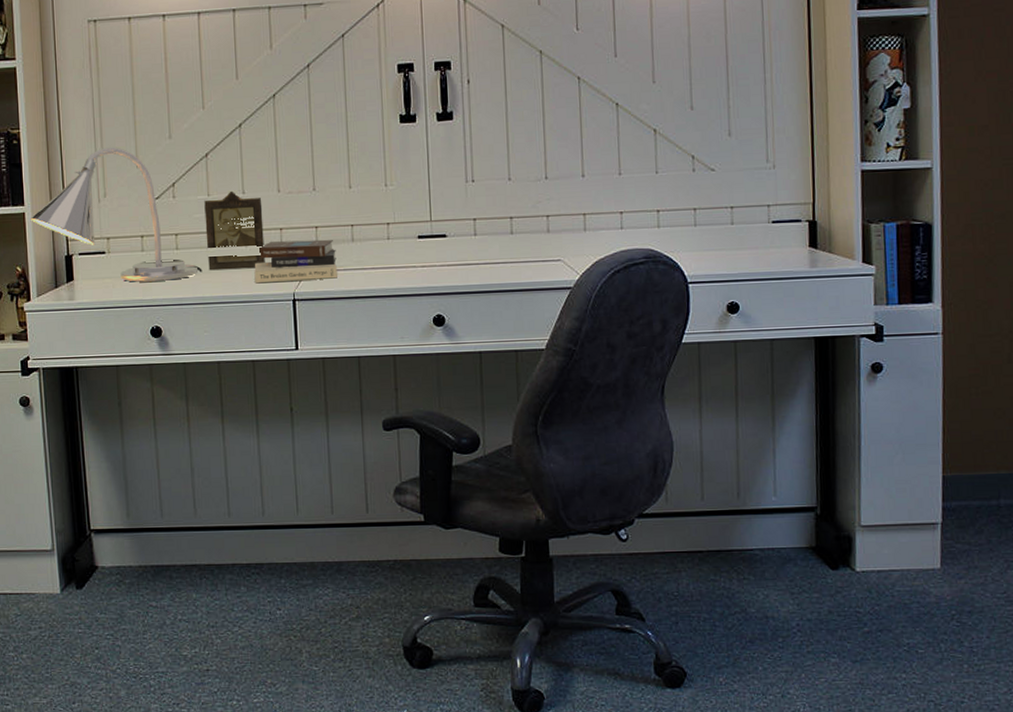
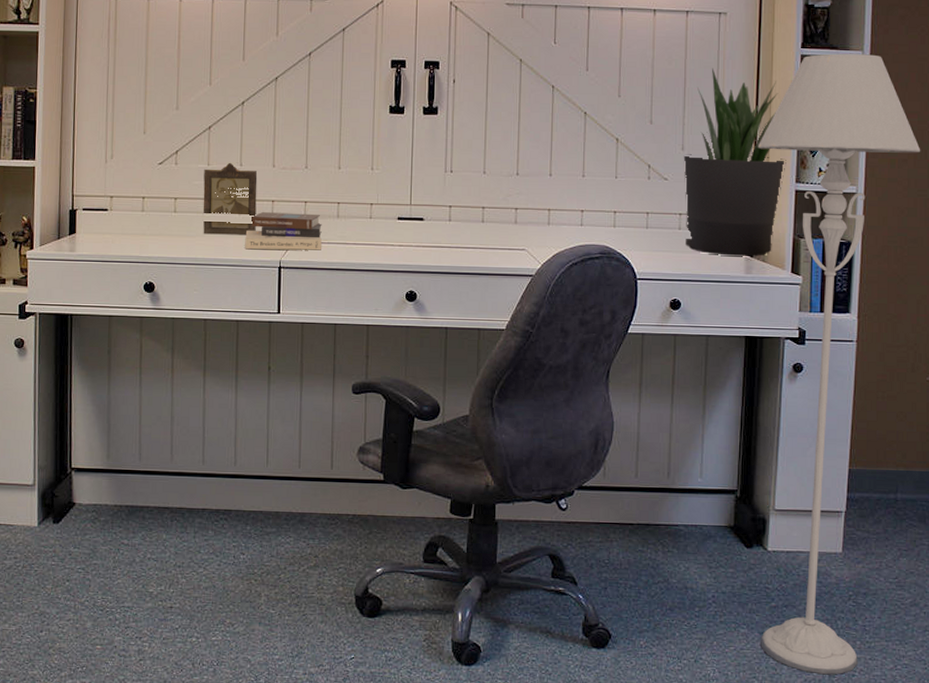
table lamp: present [31,147,203,282] -> none [40,113,197,240]
planter: none [731,41,849,250] -> present [683,68,786,257]
floor lamp: none [814,10,1004,703] -> present [757,53,921,675]

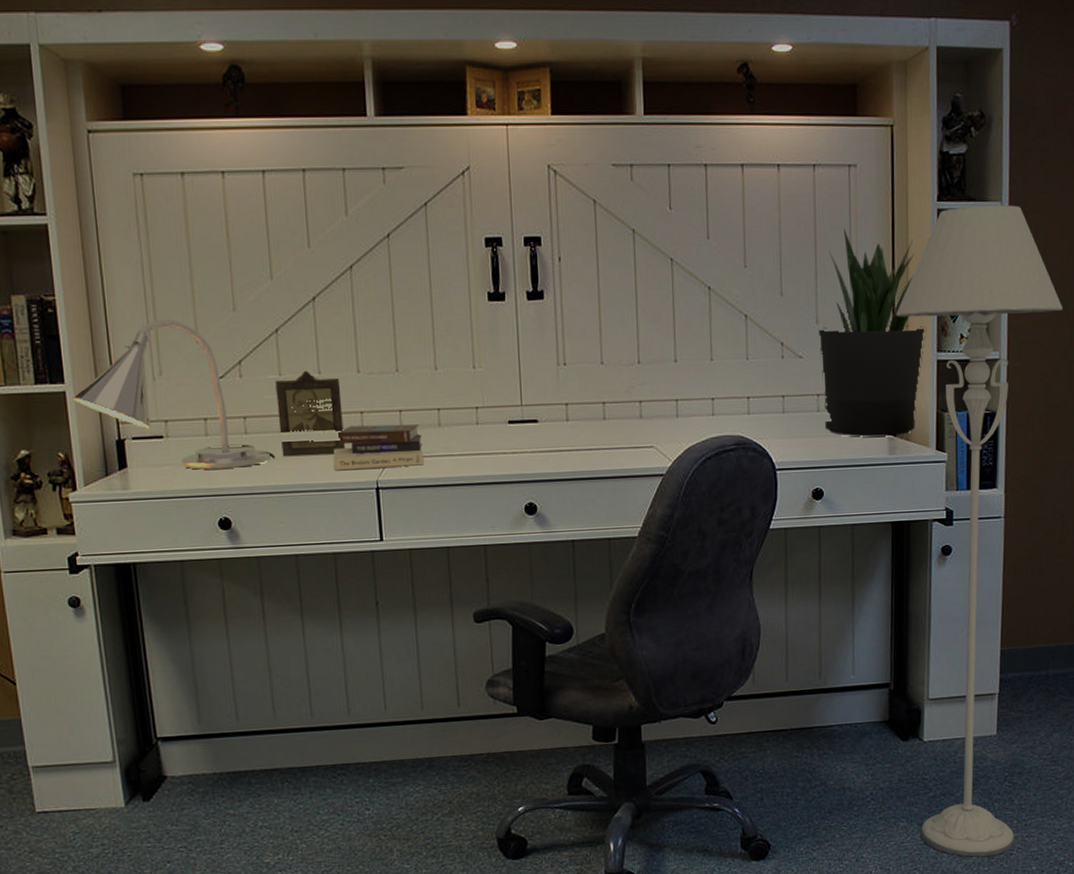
table lamp: none [40,113,197,240] -> present [73,319,276,470]

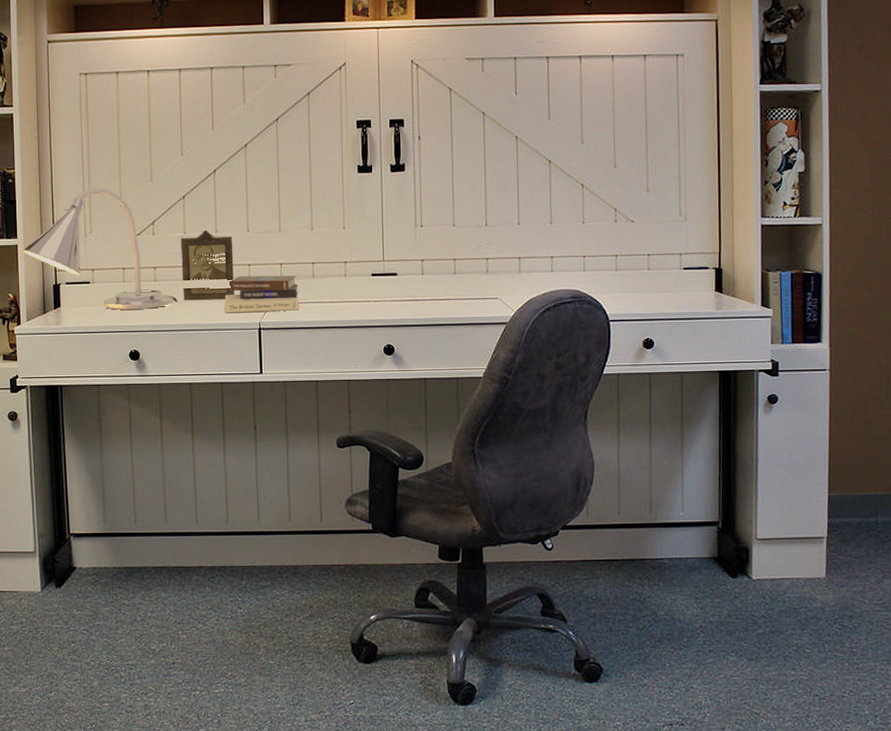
planter: present [818,229,927,438] -> none [648,109,751,294]
floor lamp: present [896,205,1063,858] -> none [721,86,884,698]

